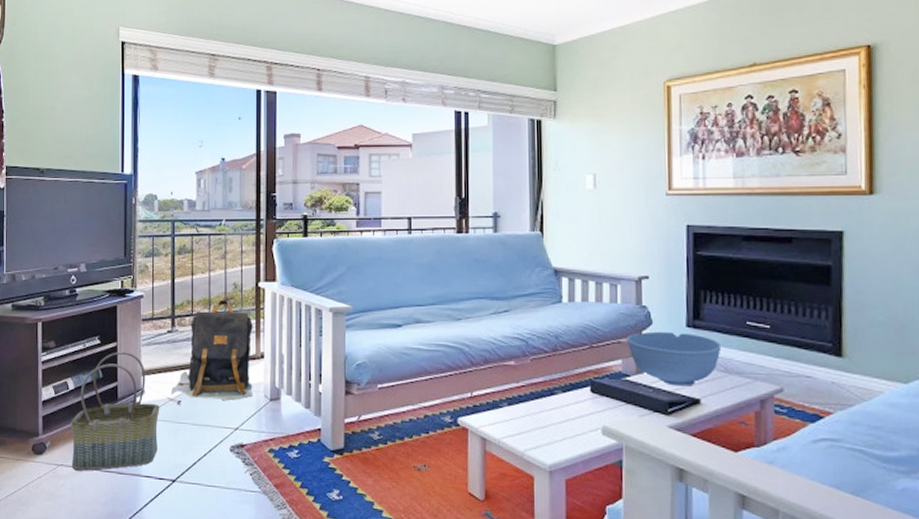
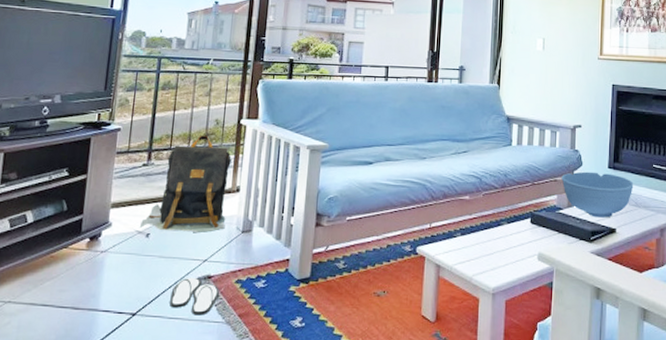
basket: present [70,352,160,471] -> none [21,184,127,307]
slippers: none [206,445,253,484] -> present [170,277,219,316]

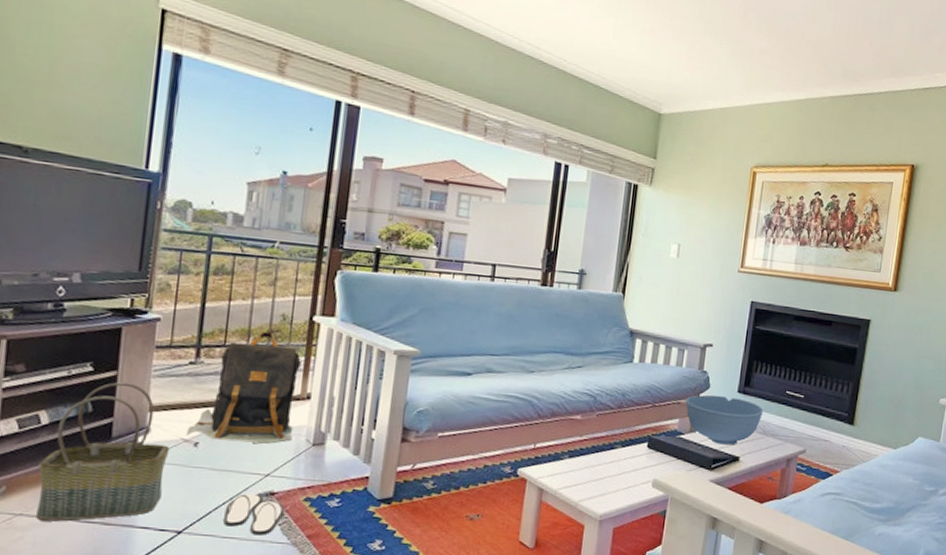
basket: none [21,184,127,307] -> present [36,382,170,522]

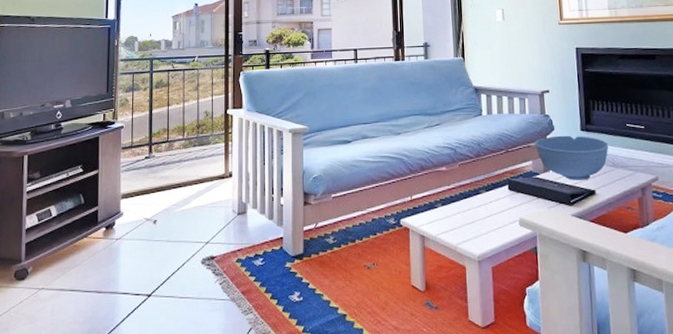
basket: present [36,382,170,522] -> none [52,178,137,293]
backpack: present [185,331,301,445] -> none [147,126,222,218]
slippers: present [224,492,284,535] -> none [180,258,222,294]

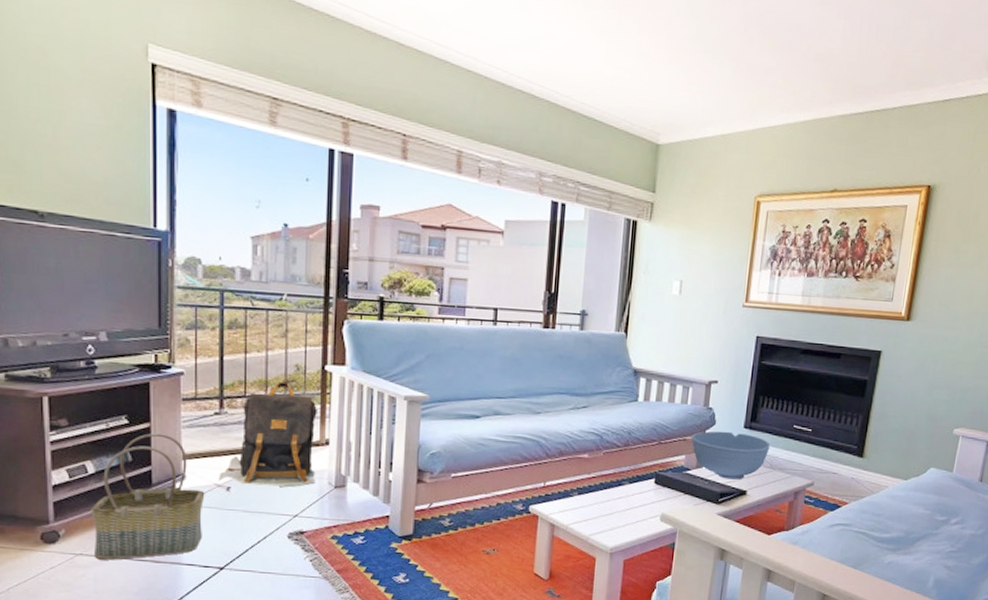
basket: none [52,178,137,293] -> present [91,433,205,560]
backpack: none [147,126,222,218] -> present [218,381,317,488]

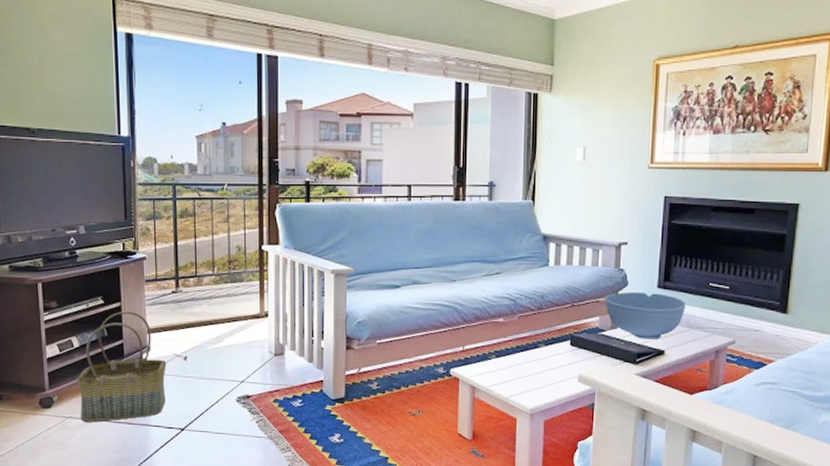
backpack: present [218,381,317,488] -> none [176,261,258,357]

